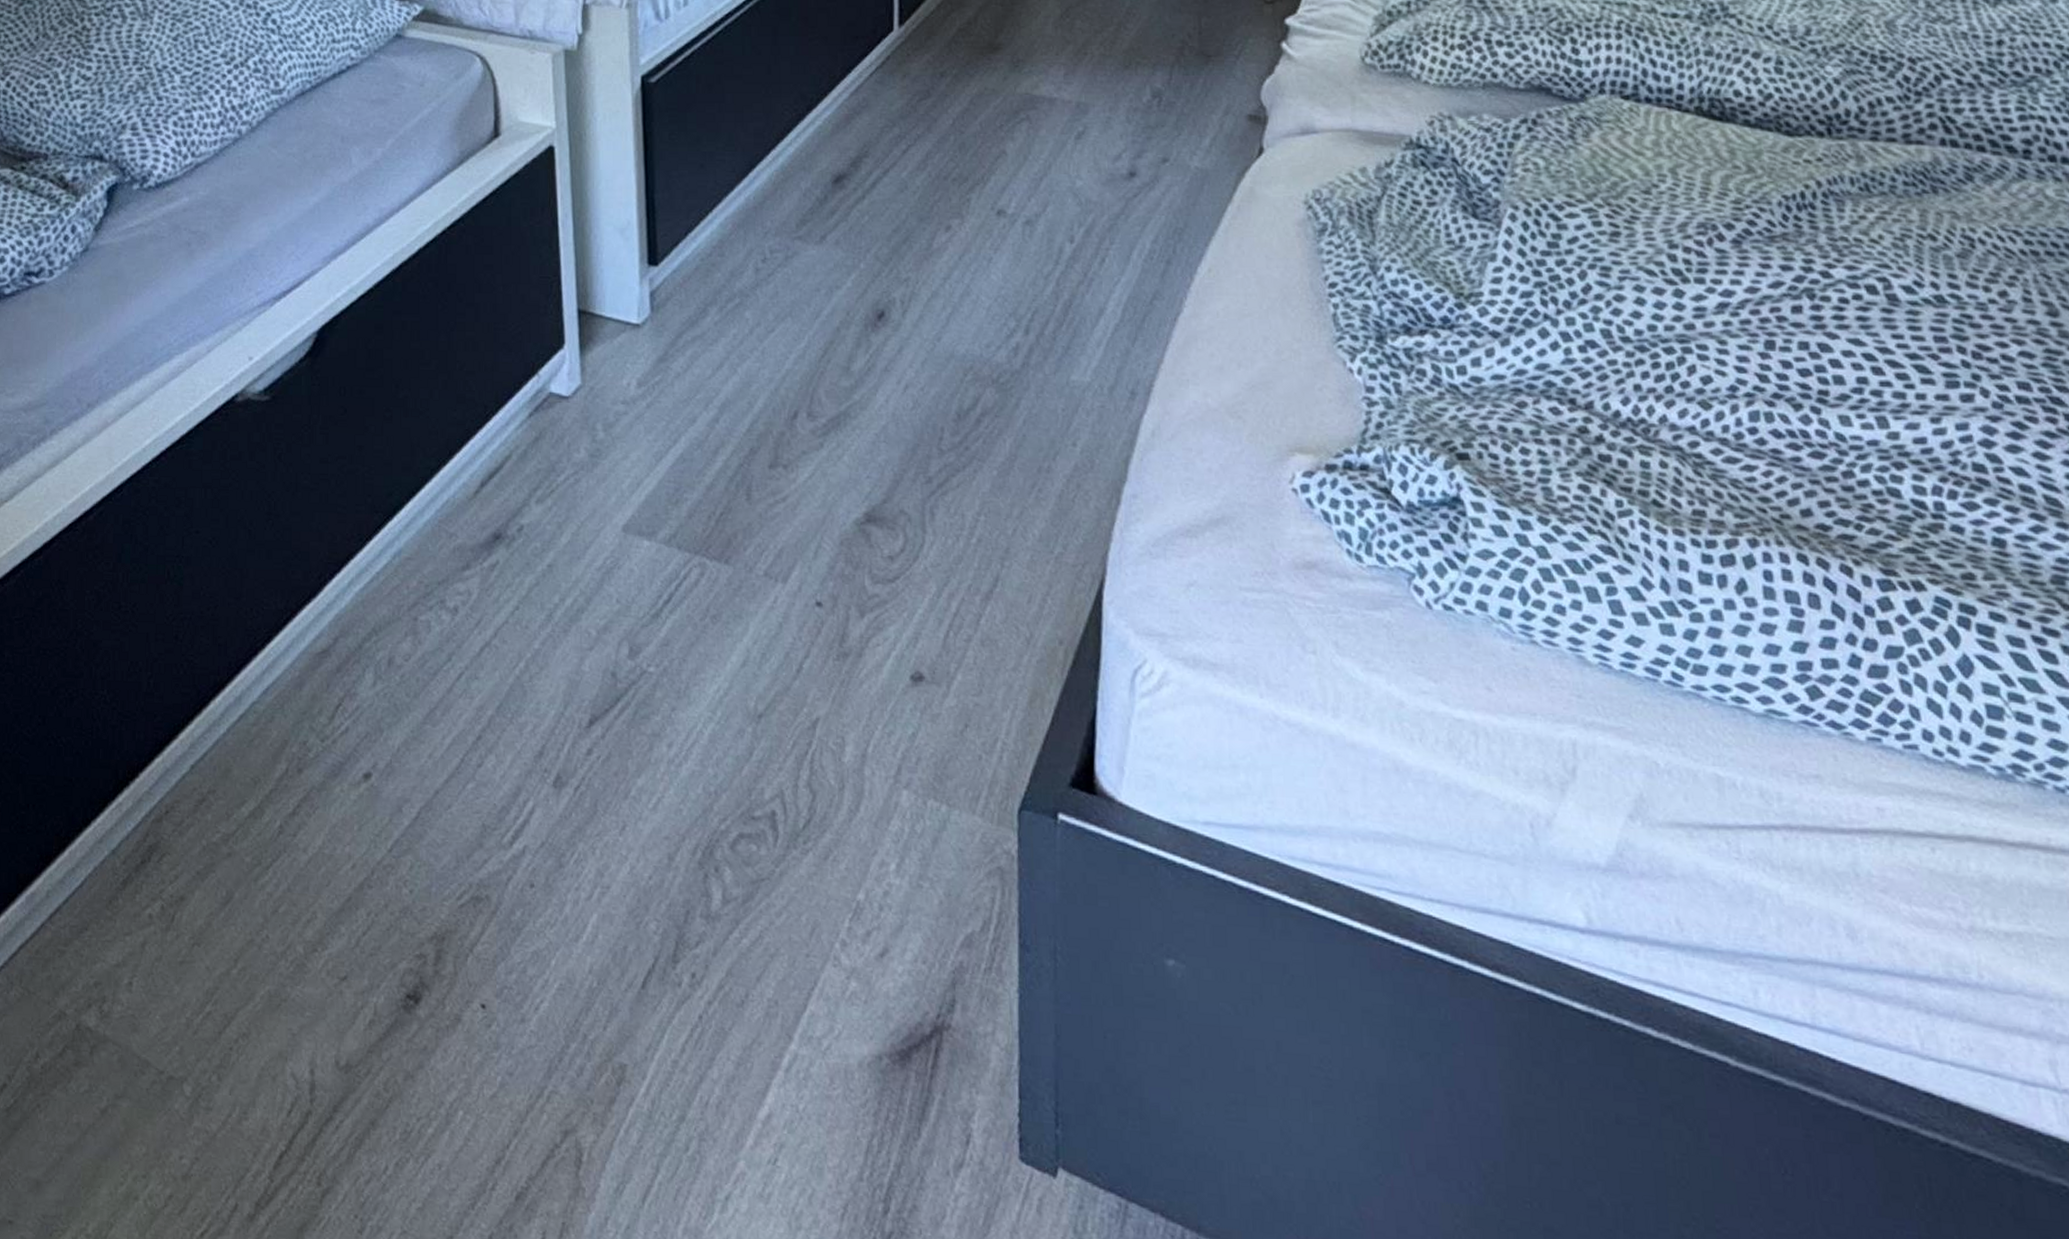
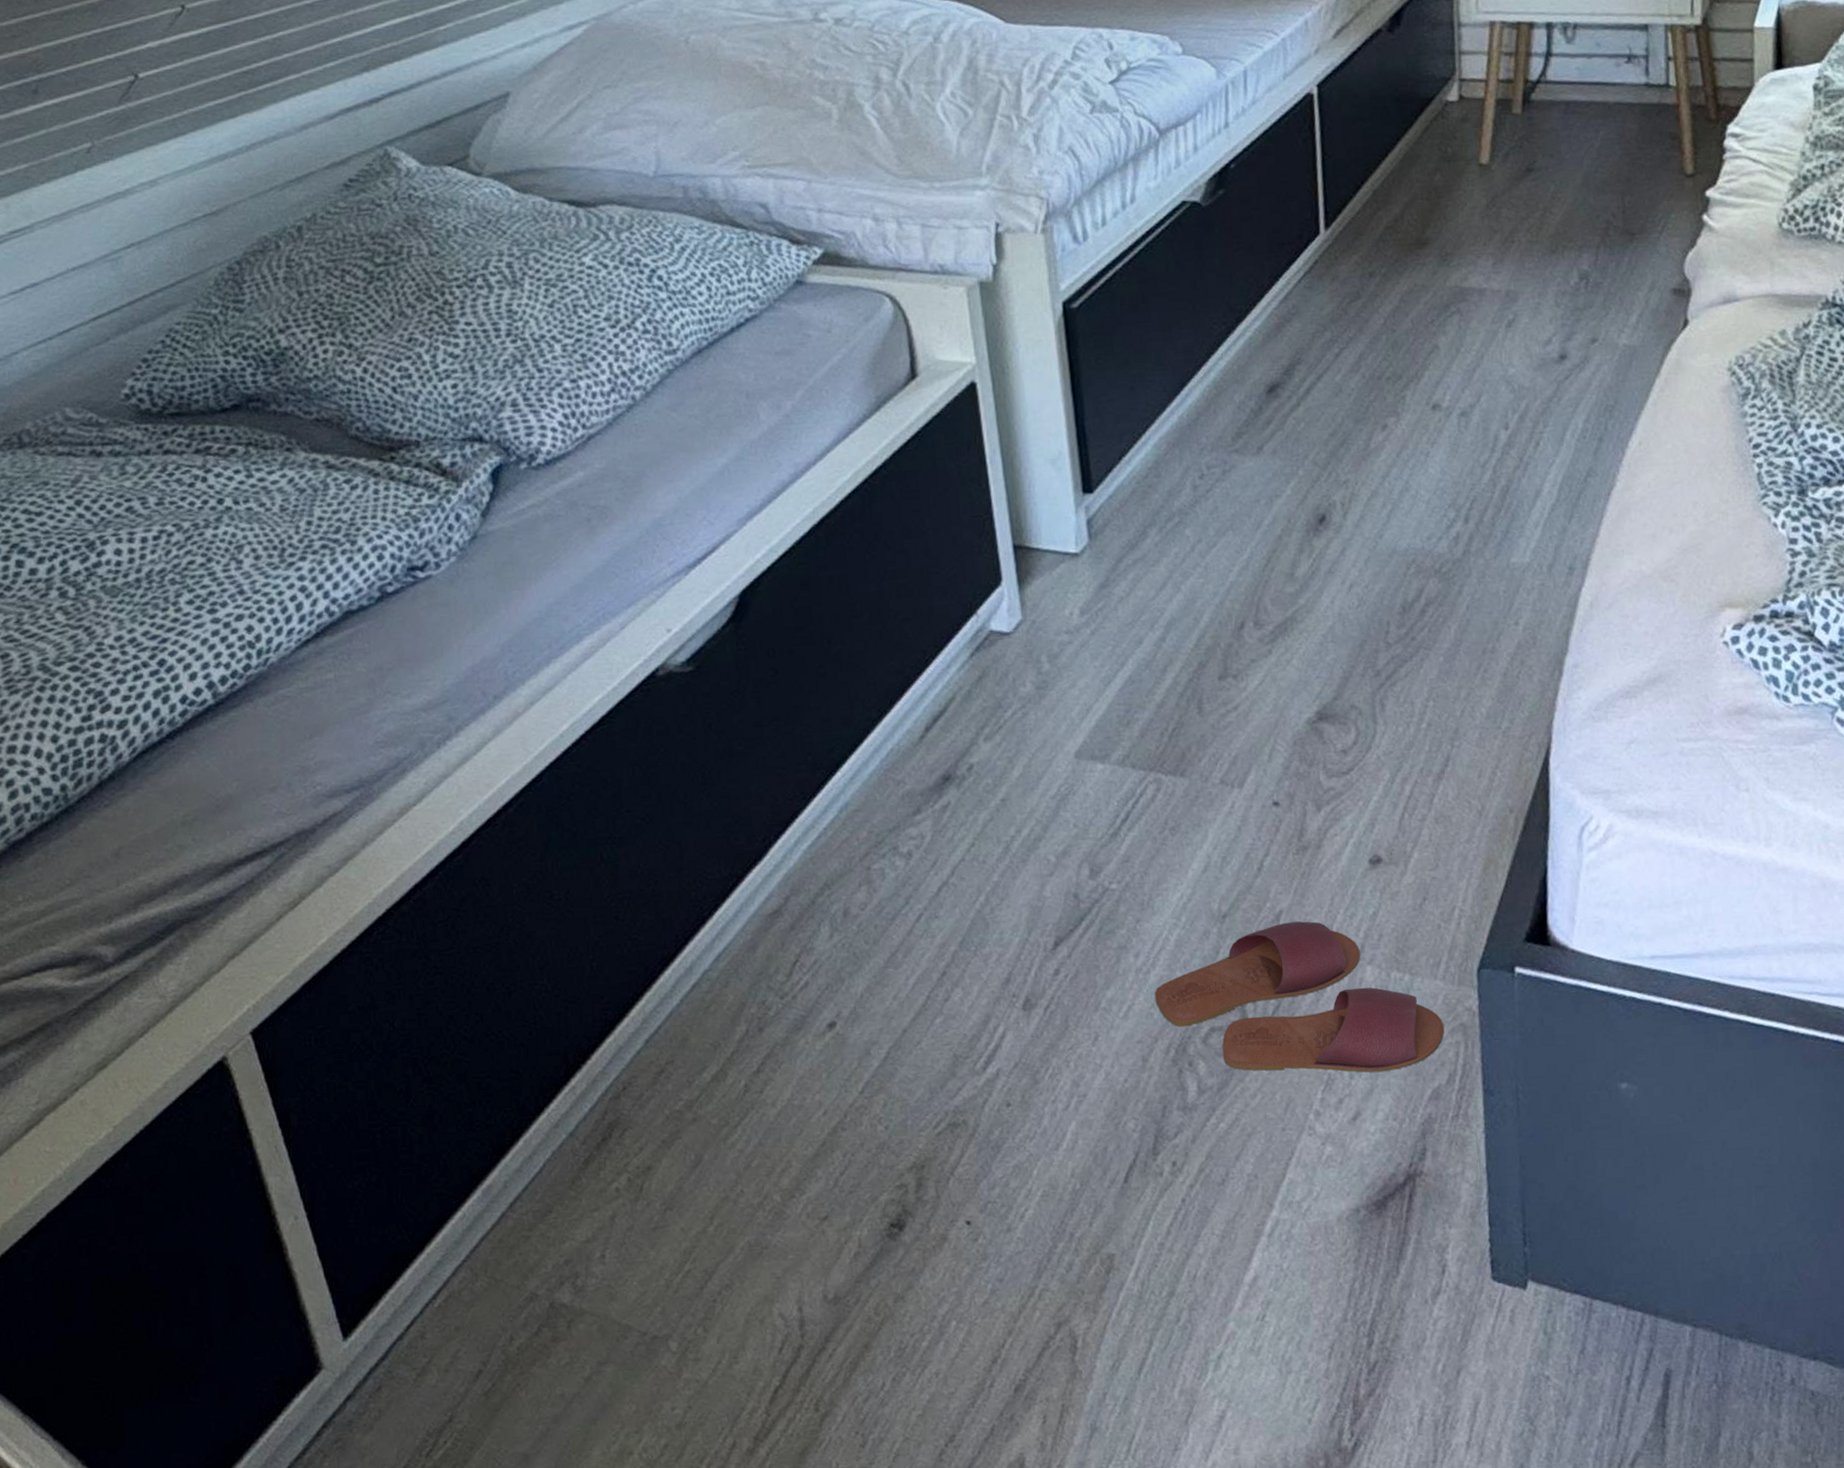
slippers: none [685,731,980,908] -> present [1154,921,1444,1073]

